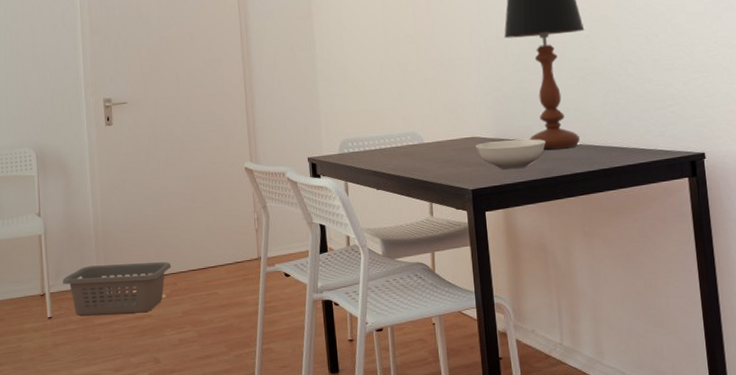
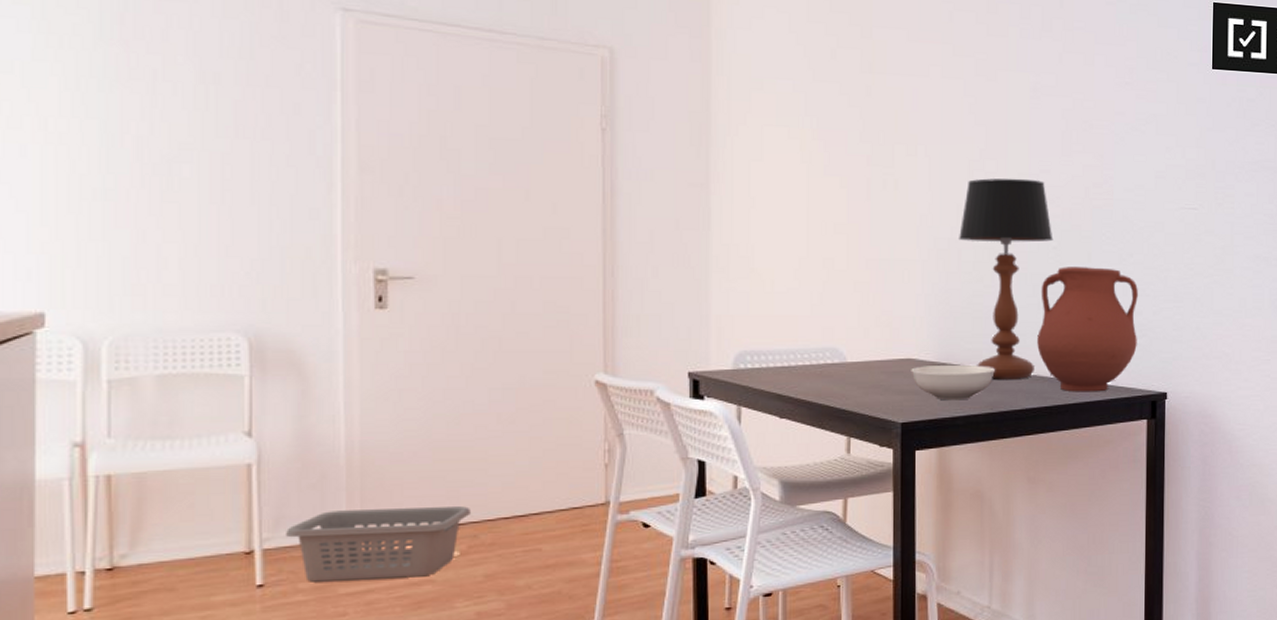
vase: none [578,48,671,157] -> present [1037,267,1138,392]

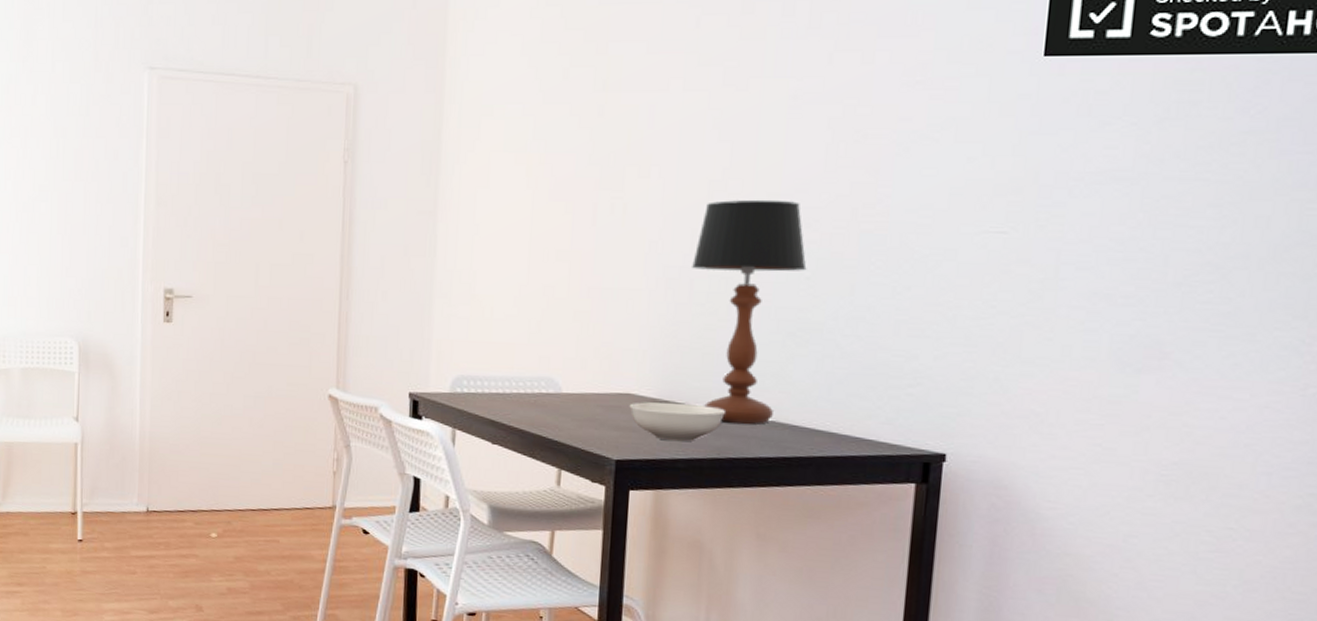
laundry basket: present [285,506,470,582] -> none [97,487,226,551]
vase: present [1037,267,1138,392] -> none [778,300,915,446]

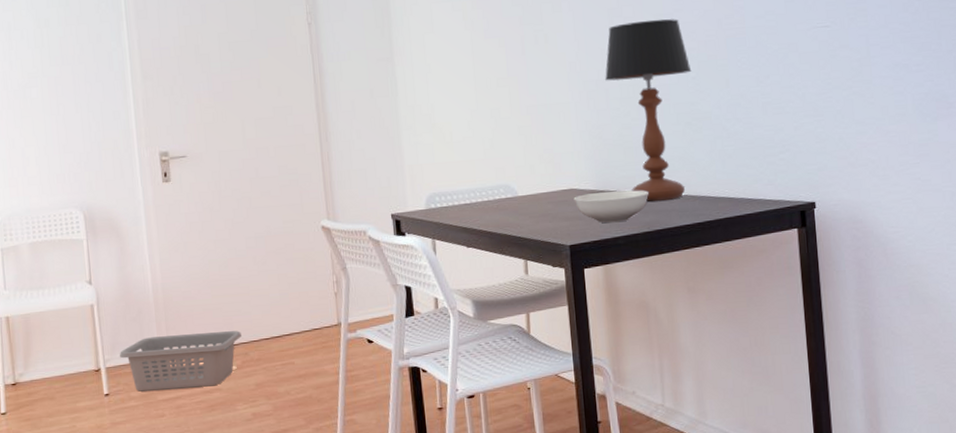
laundry basket: none [97,487,226,551] -> present [119,331,241,392]

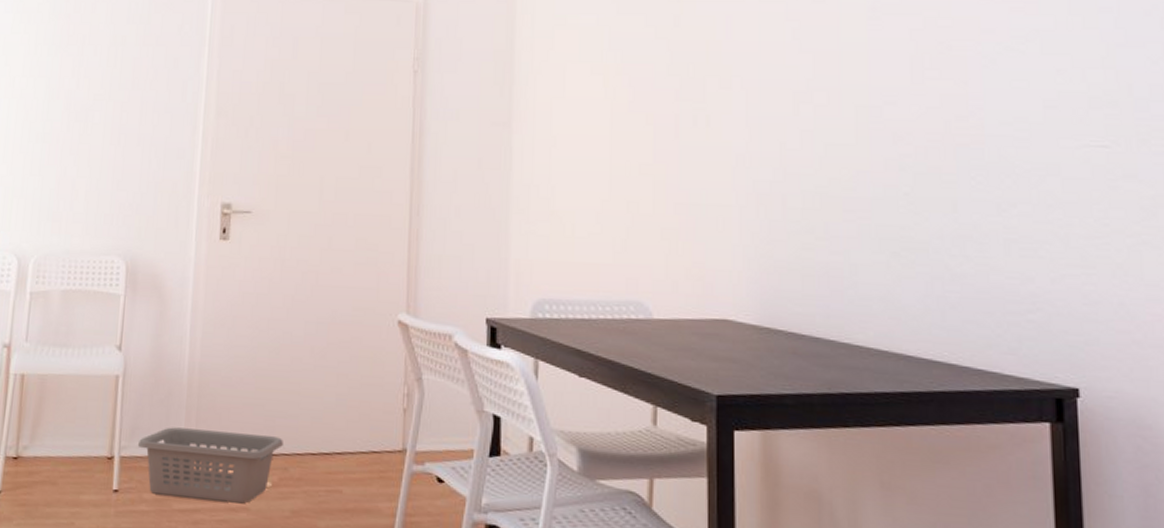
bowl: present [573,190,649,223] -> none [727,329,832,375]
table lamp: present [605,19,692,202] -> none [783,111,904,354]

